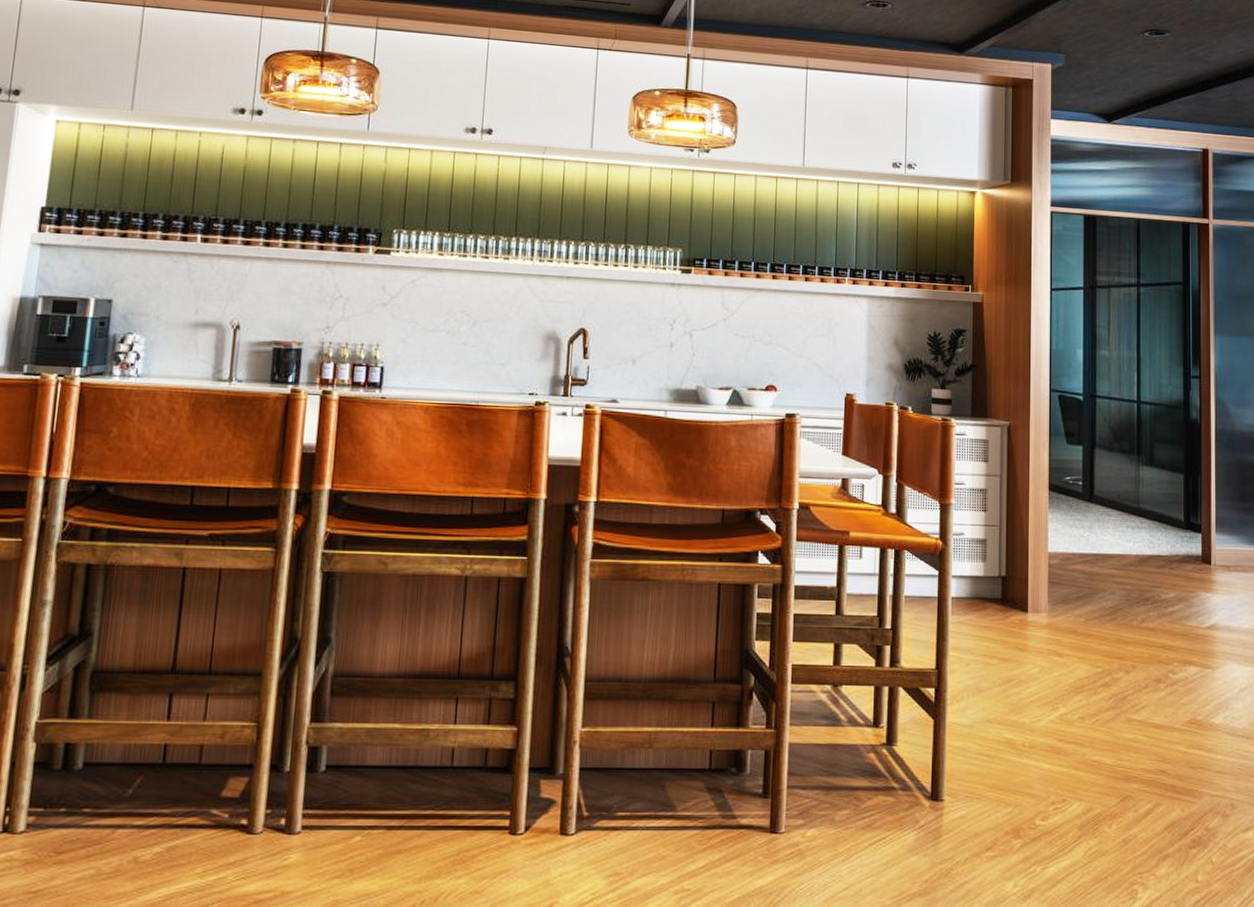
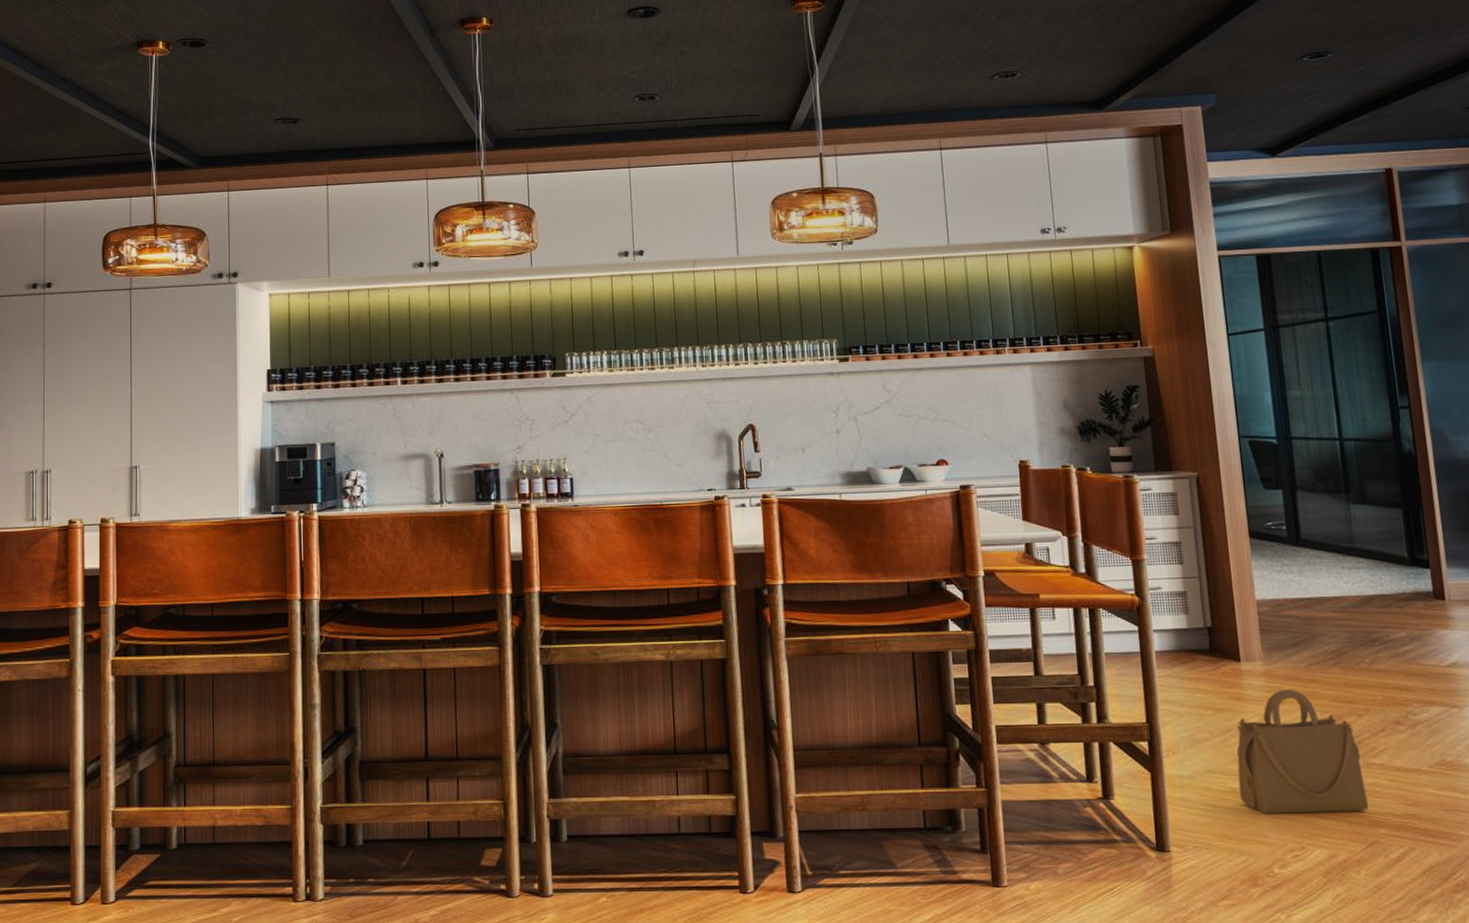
handbag: none [1013,643,1125,767] -> present [1236,689,1368,814]

